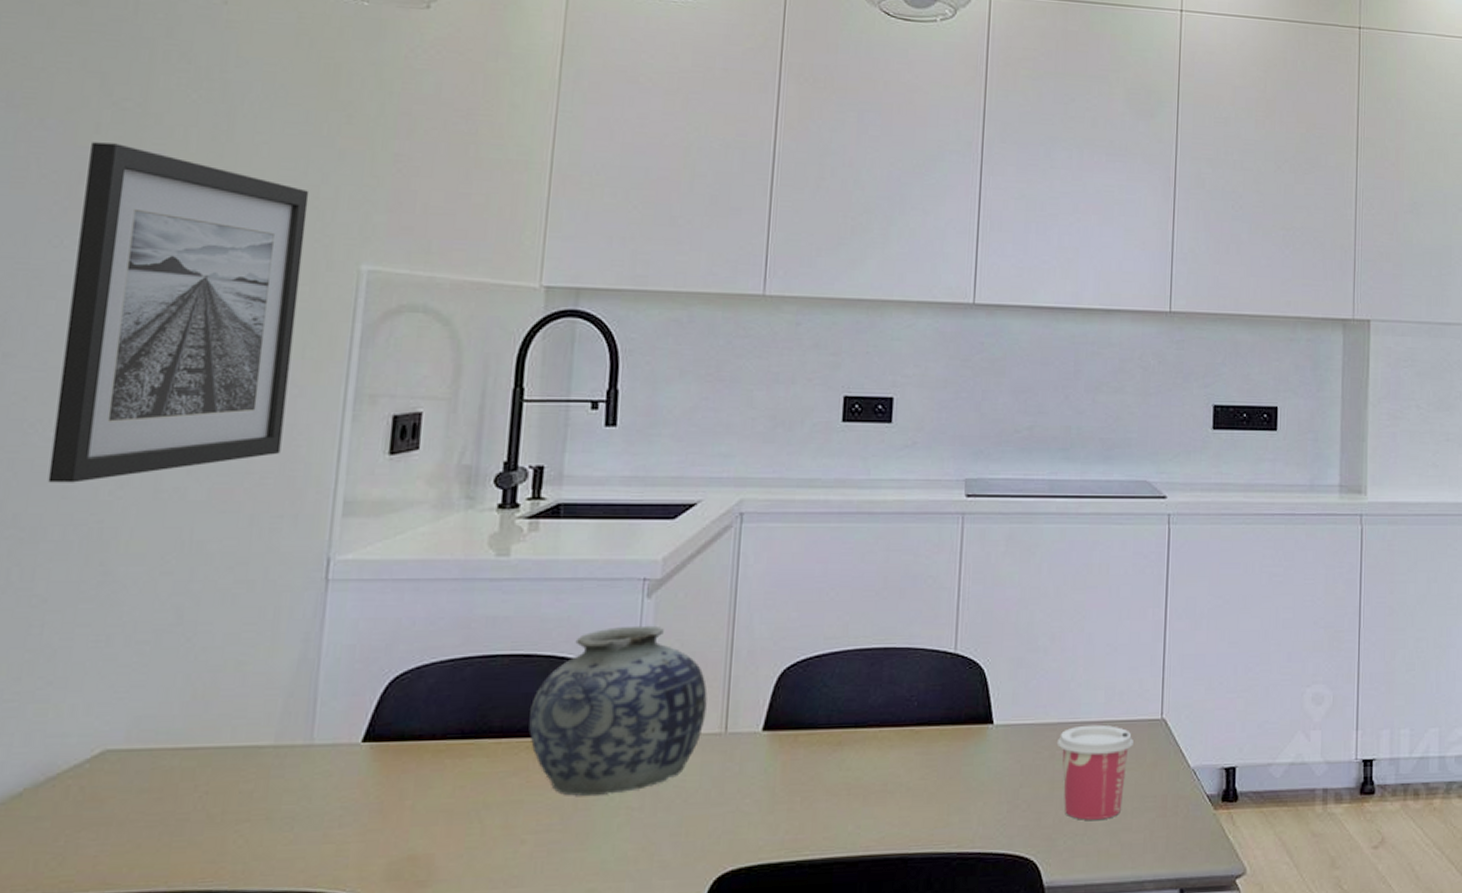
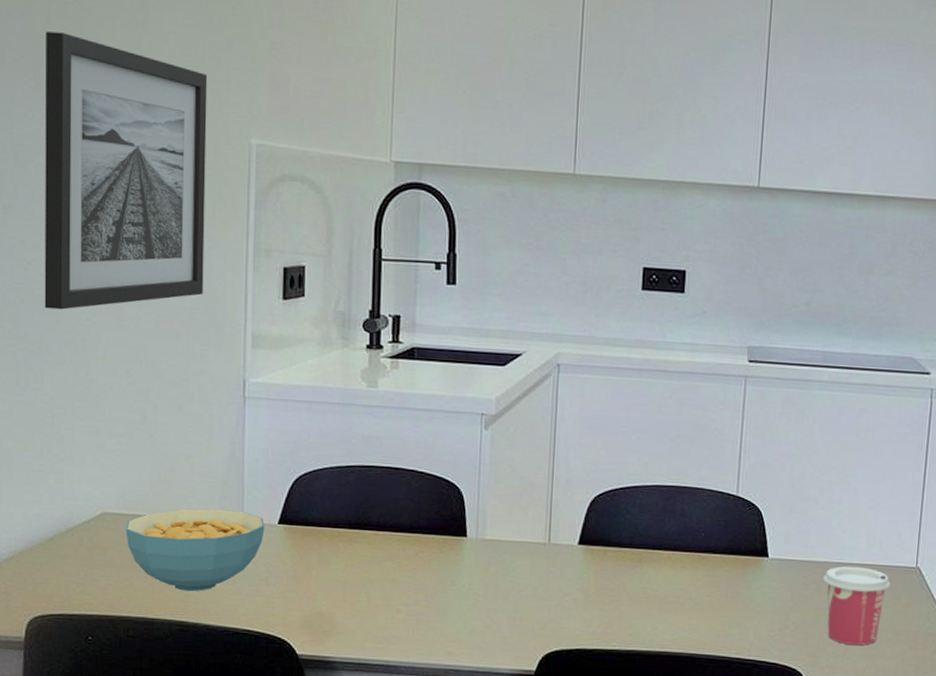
cereal bowl: none [136,729,343,848] -> present [126,508,265,592]
vase: present [529,625,708,796] -> none [398,451,534,583]

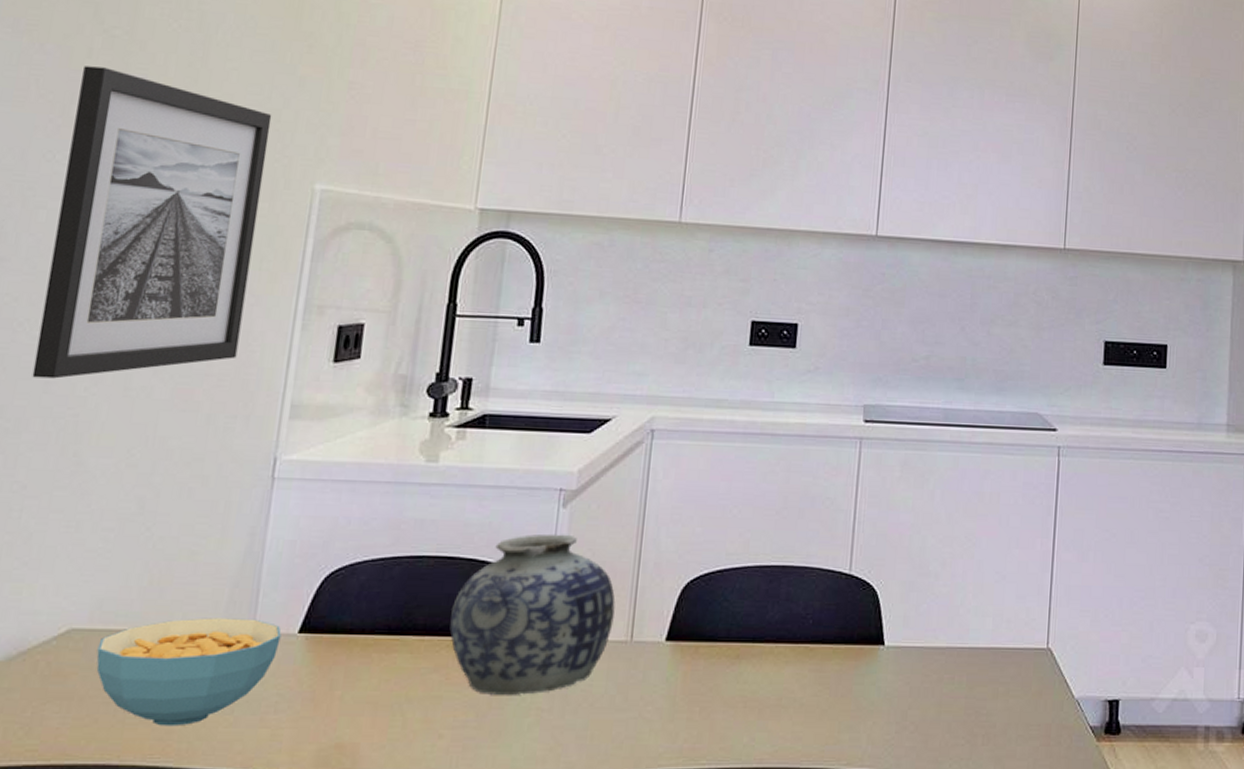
vase: none [398,451,534,583] -> present [449,534,616,695]
cup: present [822,566,890,645] -> none [945,650,1019,745]

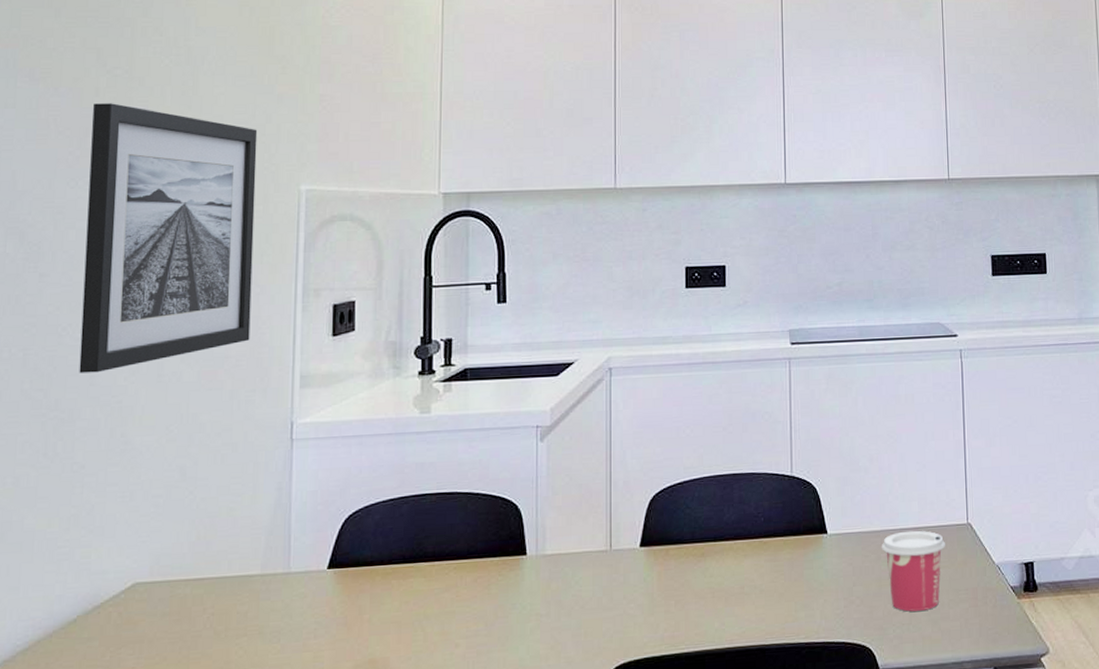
cereal bowl: present [96,618,282,726] -> none [159,560,313,658]
vase: present [449,534,616,695] -> none [455,464,594,606]
cup: none [945,650,1019,745] -> present [881,530,945,612]

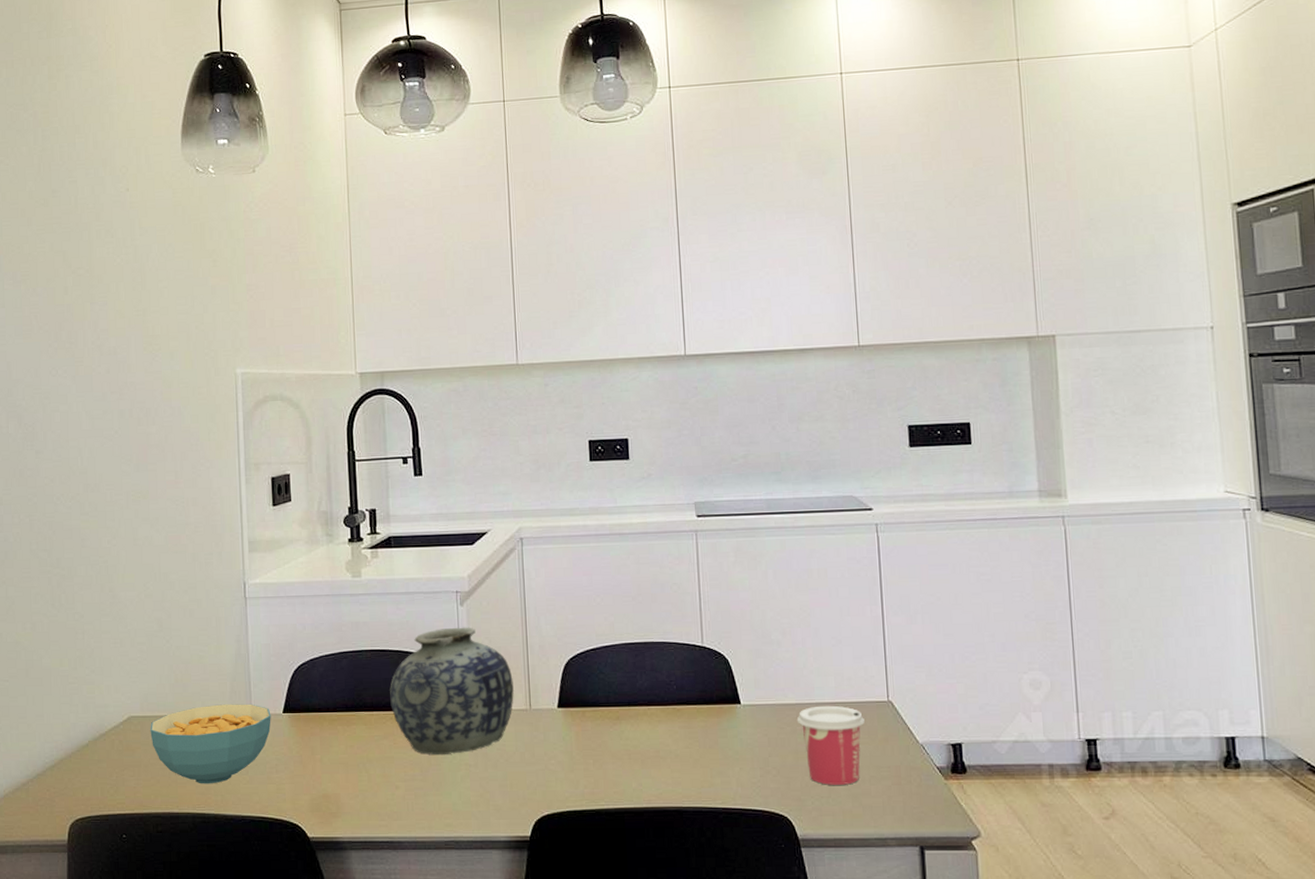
wall art: present [79,103,258,373] -> none [64,300,205,537]
cereal bowl: none [159,560,313,658] -> present [150,704,271,784]
vase: none [455,464,594,606] -> present [390,627,514,755]

